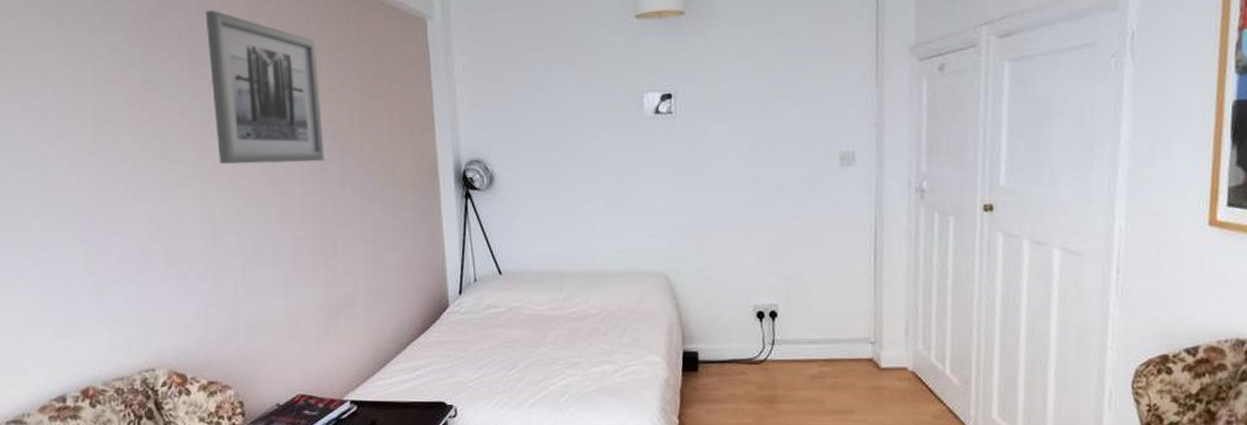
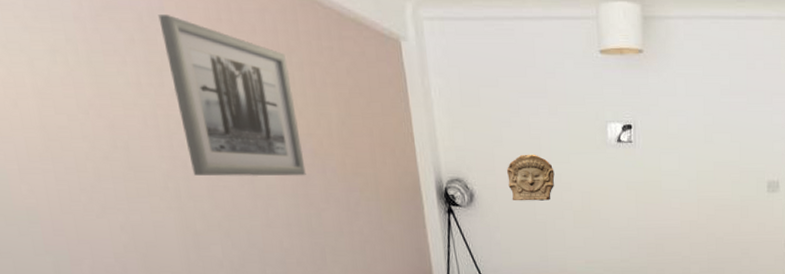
stone relief: none [531,130,583,183] -> present [507,154,555,201]

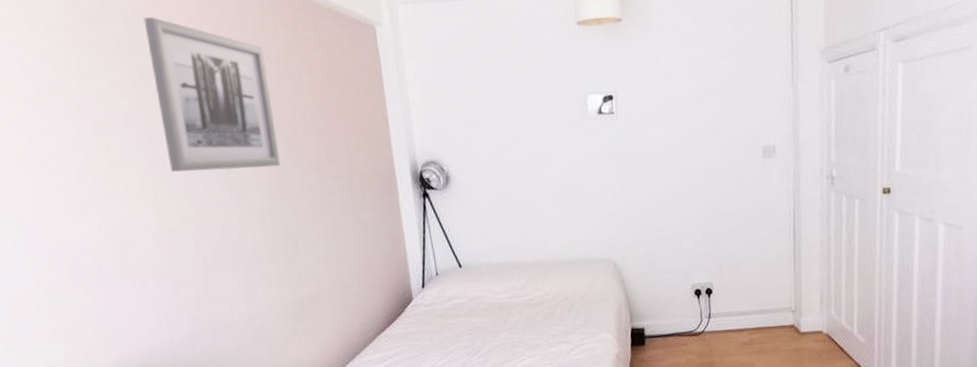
stone relief: present [507,154,555,201] -> none [484,131,534,181]

